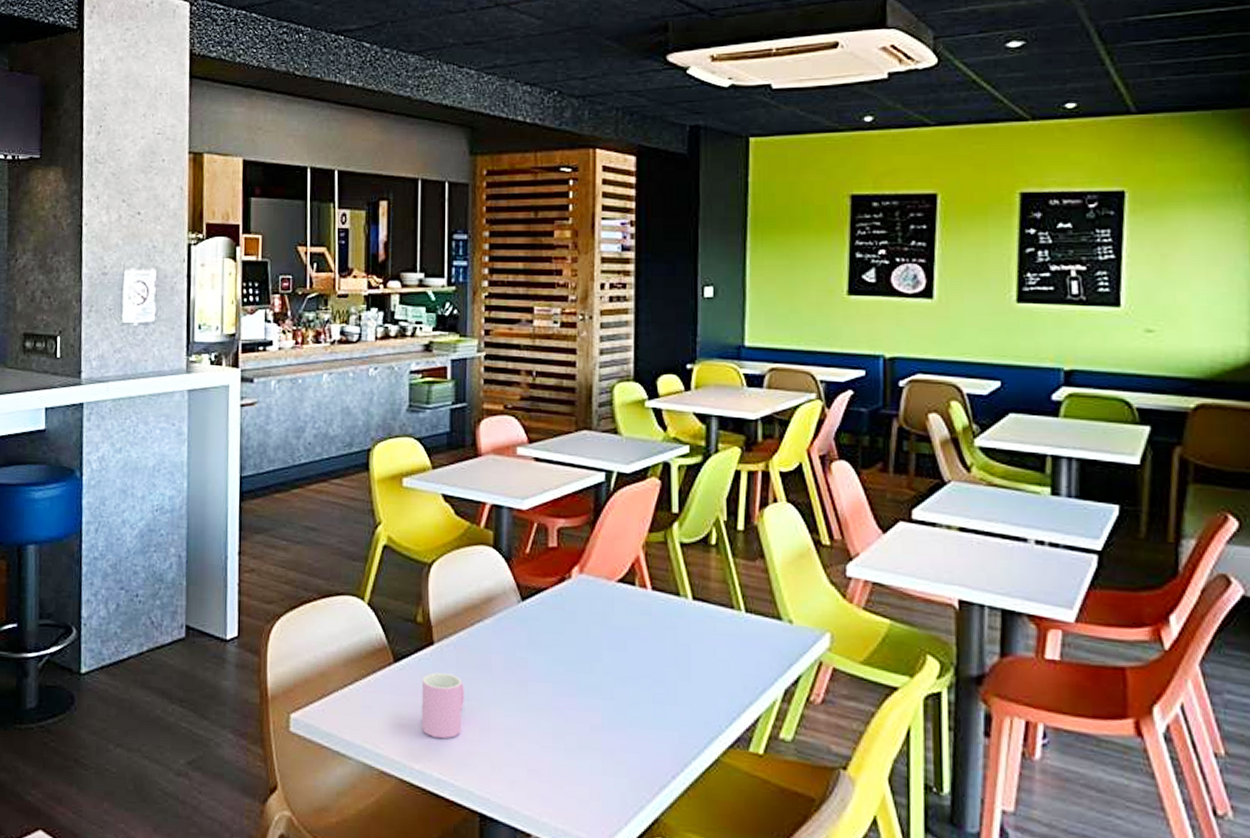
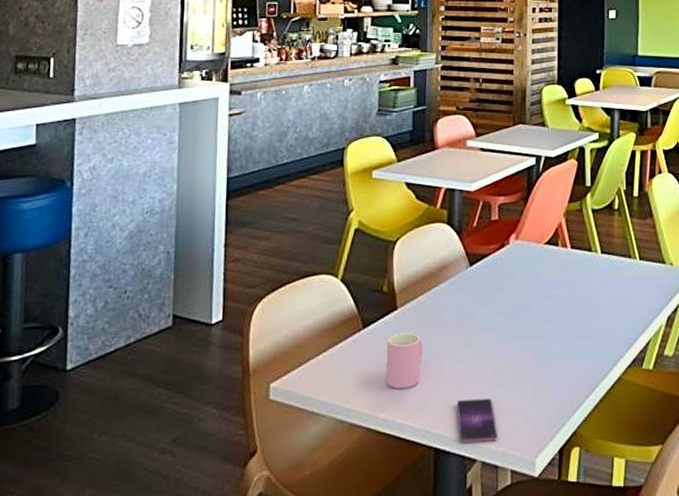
smartphone: none [506,761,558,816] -> present [456,398,498,444]

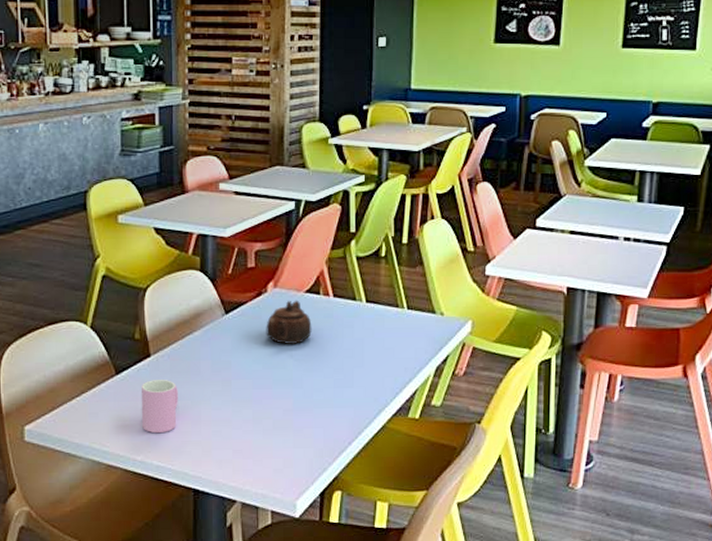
smartphone: present [456,398,498,444] -> none [214,443,258,486]
teapot: none [508,251,551,296] -> present [266,300,312,344]

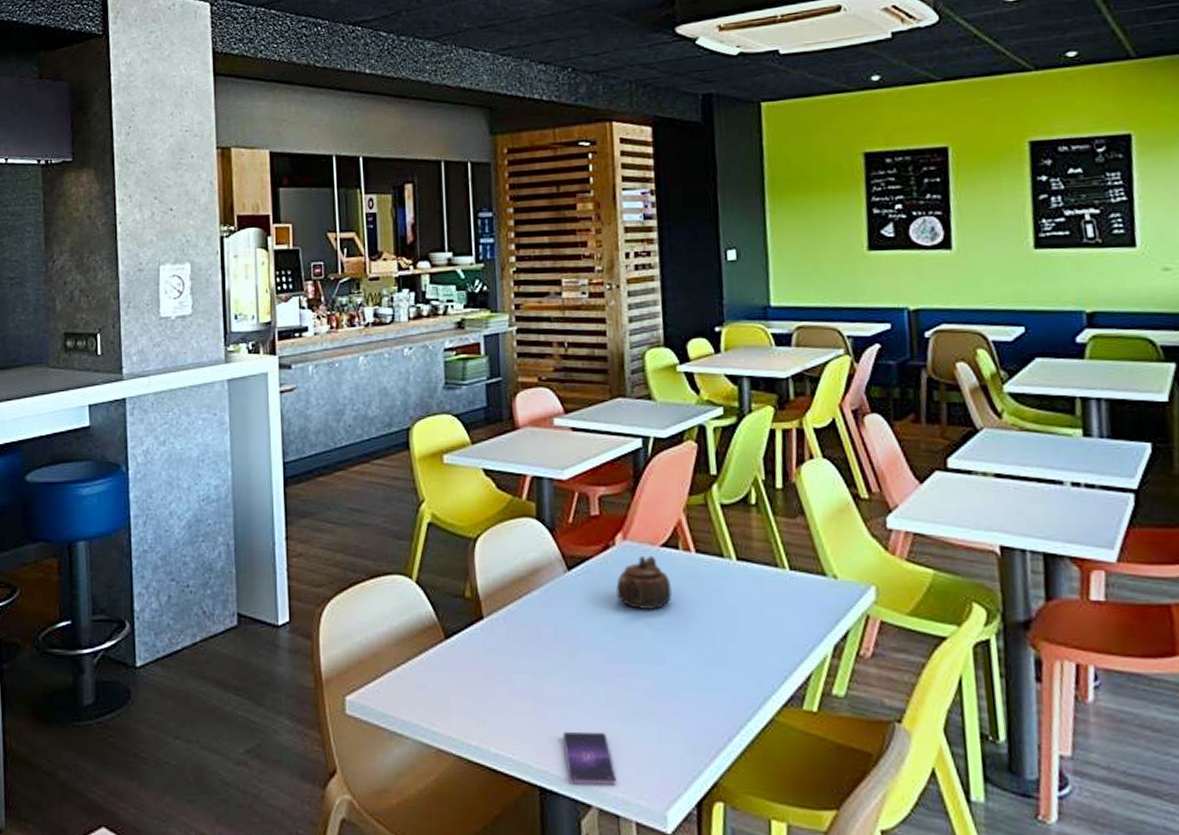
cup: present [142,380,178,434] -> none [475,647,517,714]
smartphone: none [214,443,258,486] -> present [562,731,617,785]

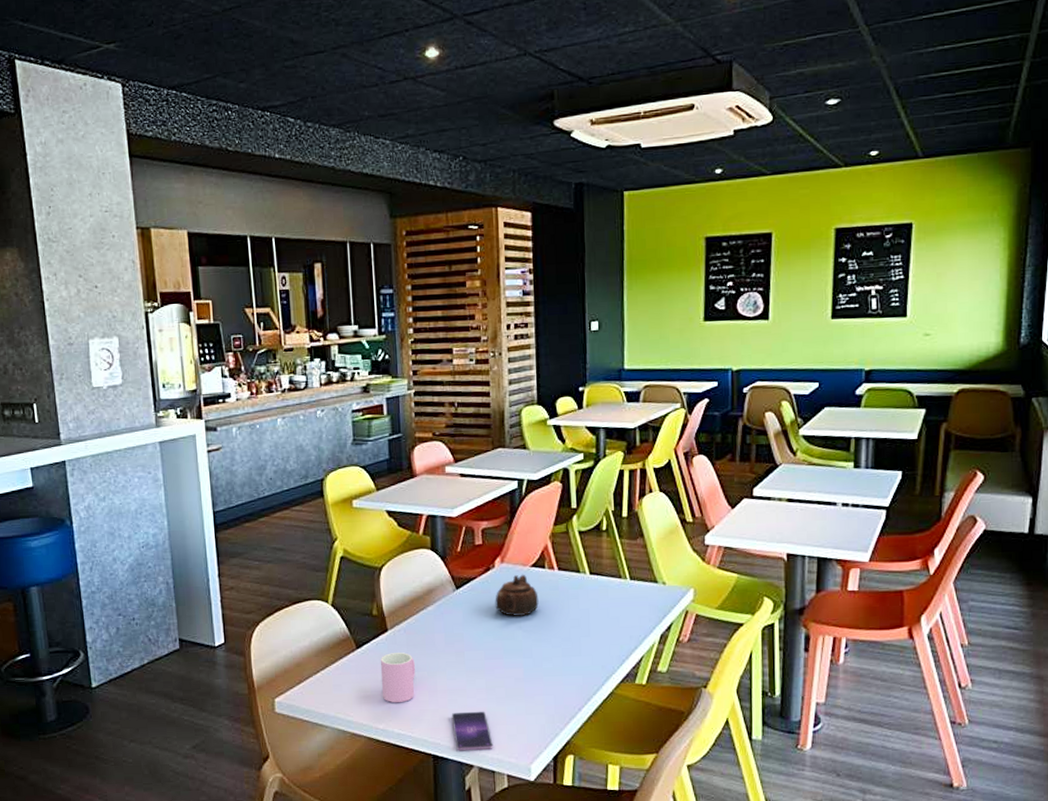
cup: none [475,647,517,714] -> present [381,652,415,703]

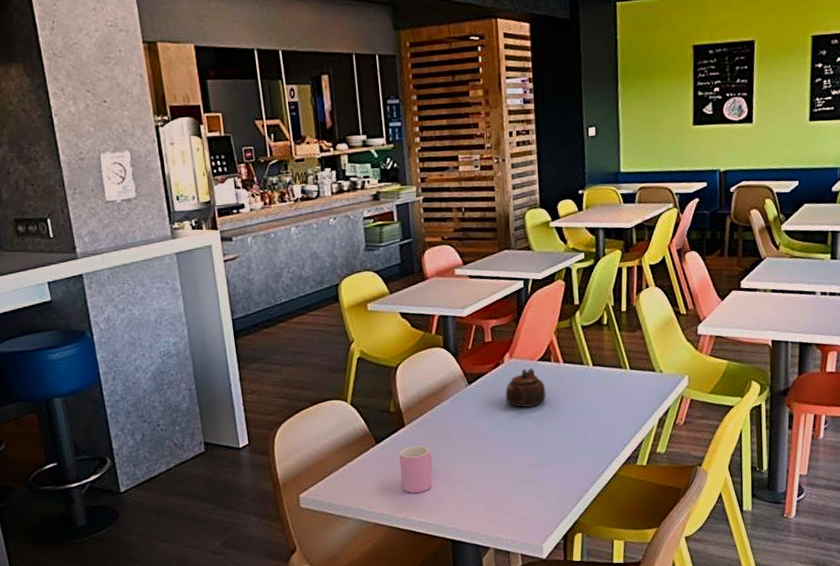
smartphone: present [451,711,493,751] -> none [467,497,508,535]

